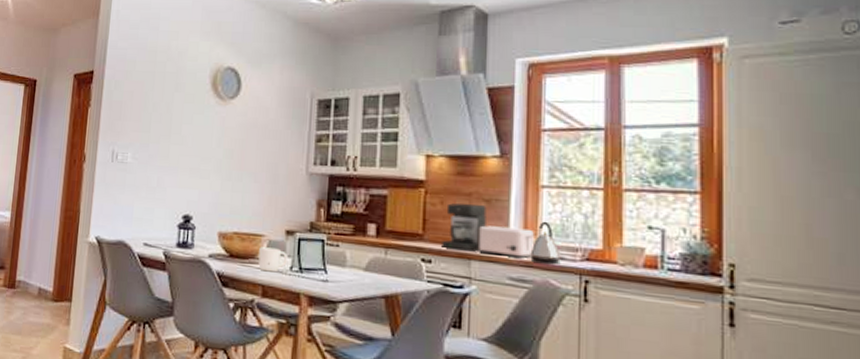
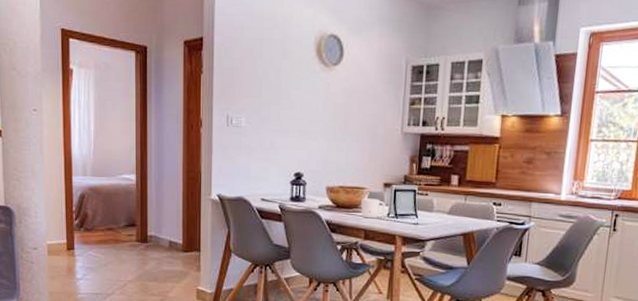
coffee maker: present [442,203,487,252] -> none [510,156,547,195]
toaster: present [479,225,534,259] -> none [538,174,582,200]
kettle: present [530,221,561,265] -> none [577,168,600,204]

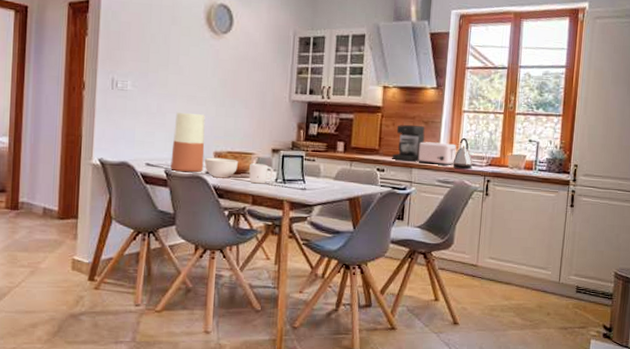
vase: none [284,148,317,208] -> present [170,113,206,173]
bowl: none [317,192,351,213] -> present [204,157,239,179]
coffee maker: none [510,156,547,195] -> present [392,125,425,162]
toaster: none [538,174,582,200] -> present [418,141,456,166]
kettle: none [577,168,600,204] -> present [453,137,473,170]

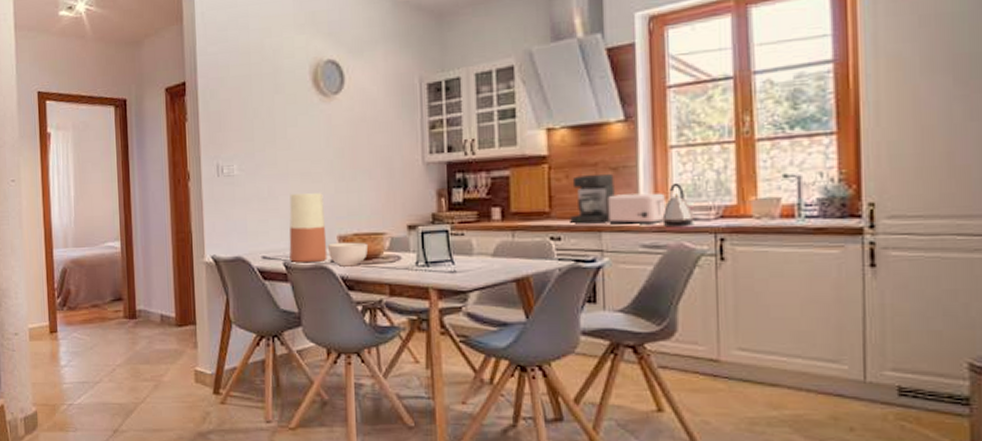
mug: present [249,163,273,184] -> none [382,245,412,270]

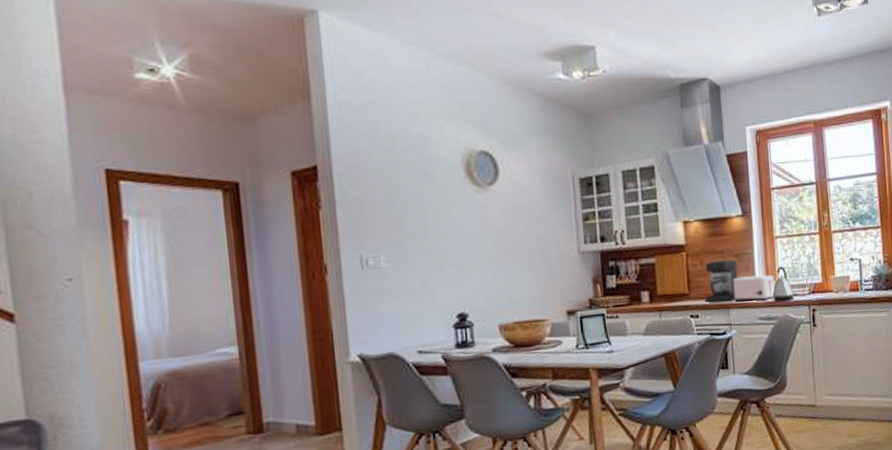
vase: present [289,193,327,263] -> none [445,283,489,355]
bowl: present [327,242,369,267] -> none [488,329,530,355]

